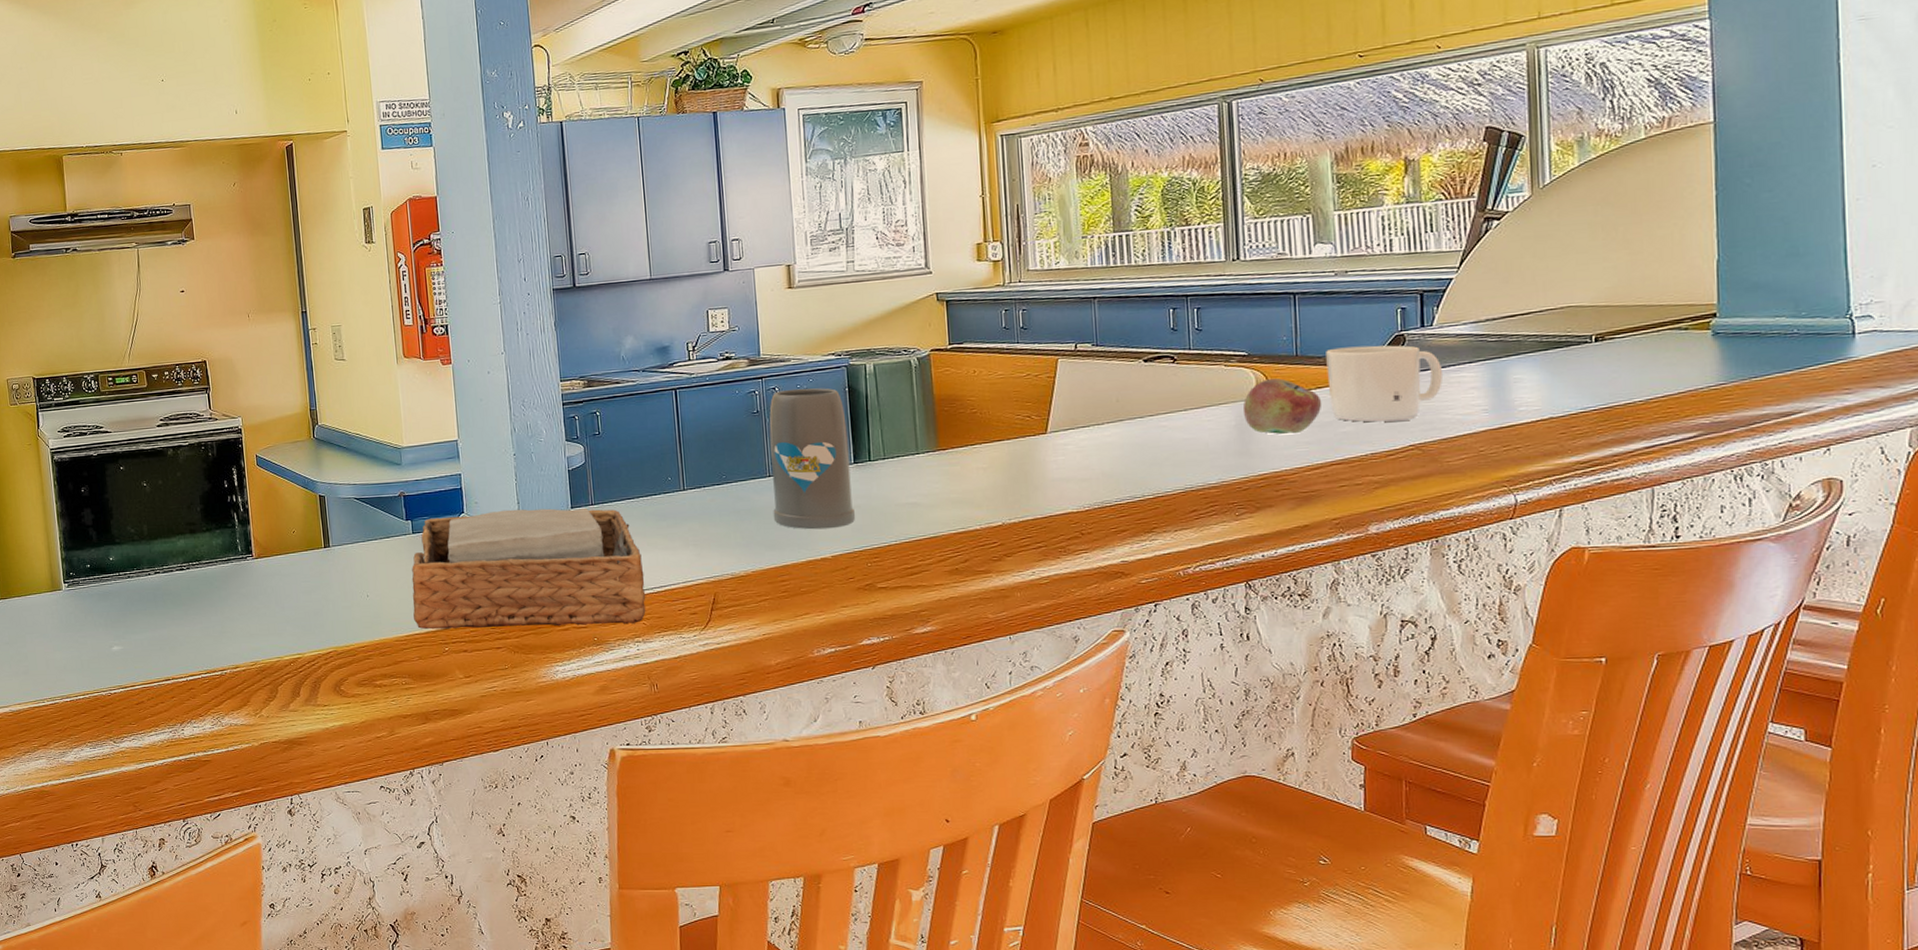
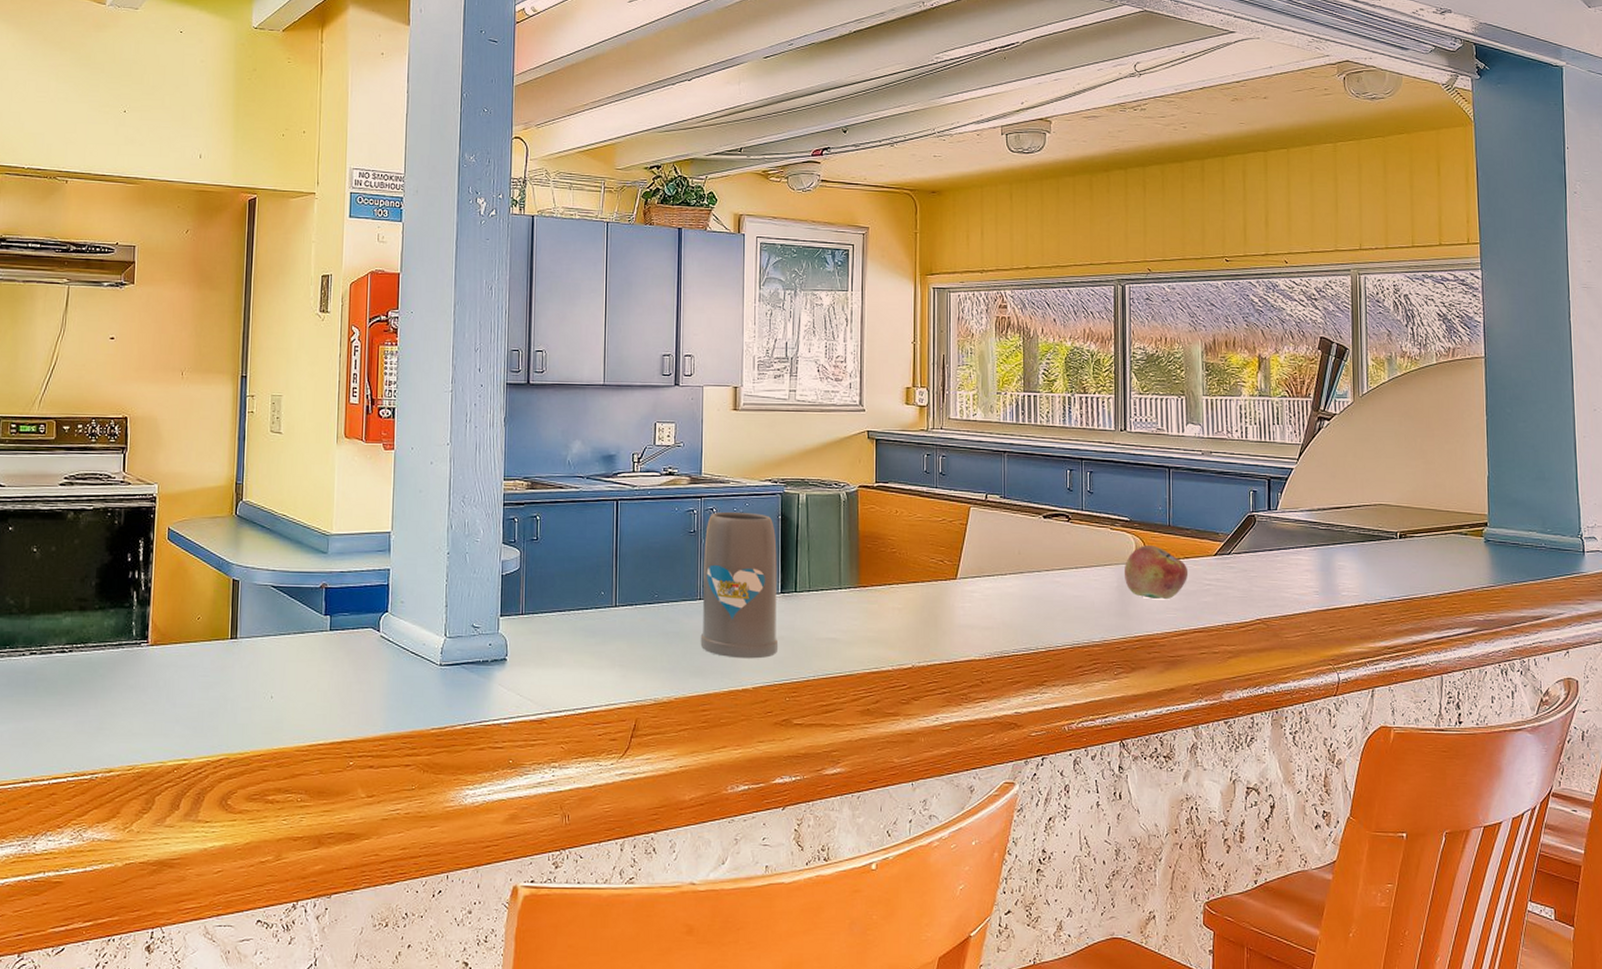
napkin holder: present [411,507,646,629] -> none [319,612,568,746]
mug: present [1326,345,1444,422] -> none [1193,522,1285,595]

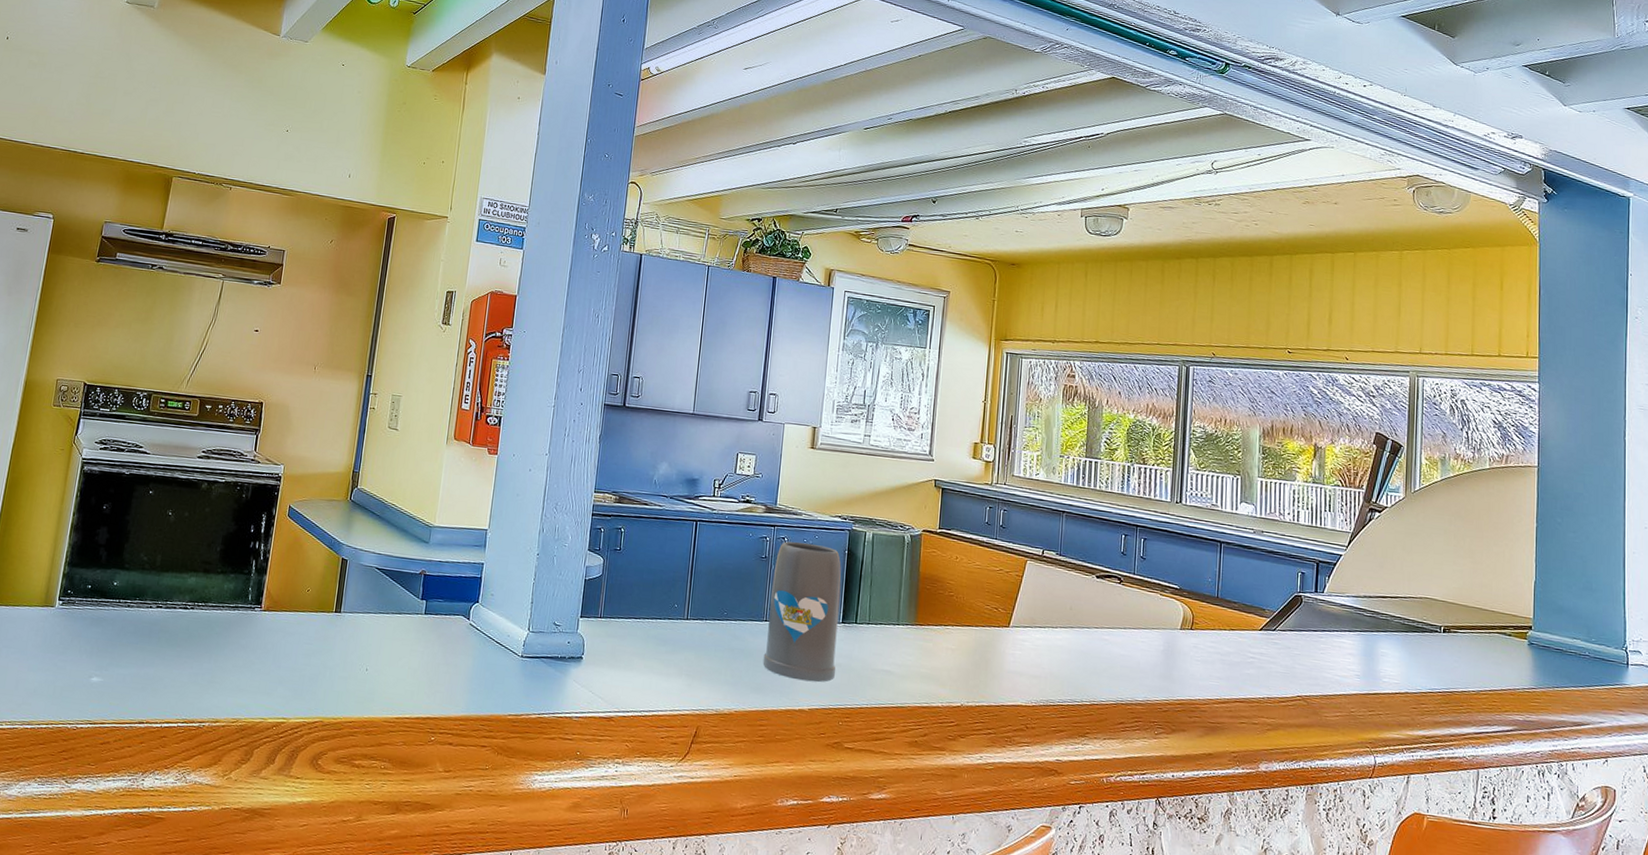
fruit: present [1124,545,1189,600] -> none [1170,614,1234,668]

